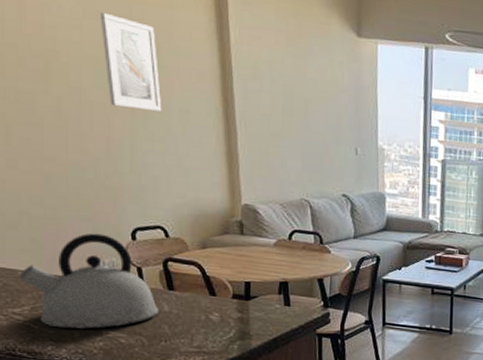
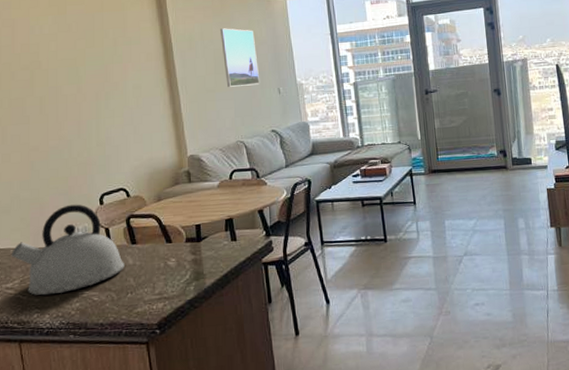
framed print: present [100,13,162,112] -> none [70,25,120,95]
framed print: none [293,61,336,139] -> present [219,28,260,87]

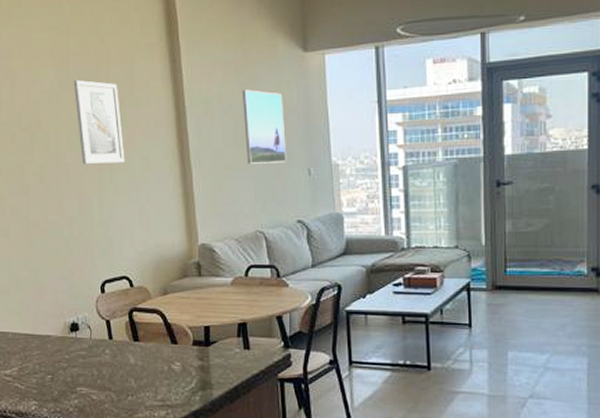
kettle: present [12,204,125,296] -> none [10,290,126,388]
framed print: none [70,25,120,95] -> present [73,80,125,165]

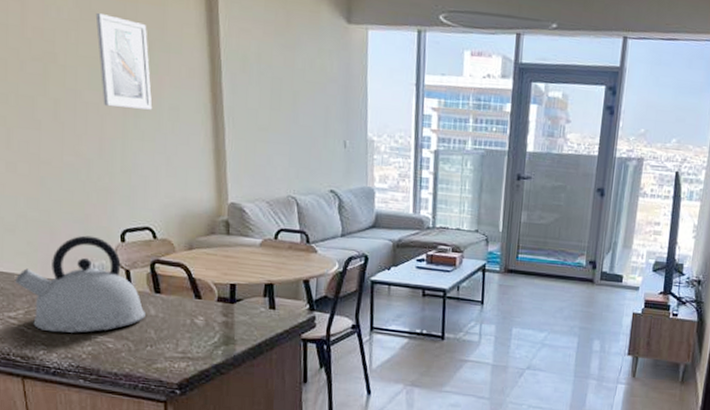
kettle: none [10,290,126,388] -> present [16,235,145,333]
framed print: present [241,89,287,164] -> none [281,52,324,132]

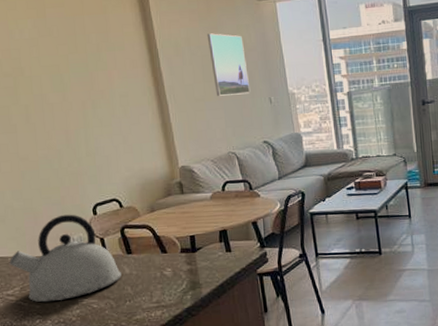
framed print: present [95,13,153,110] -> none [51,29,106,104]
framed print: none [281,52,324,132] -> present [206,33,251,96]

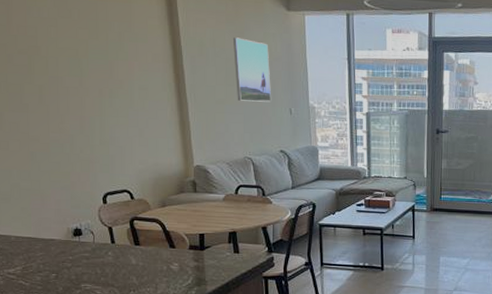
kettle: present [10,214,122,303] -> none [13,200,127,284]

